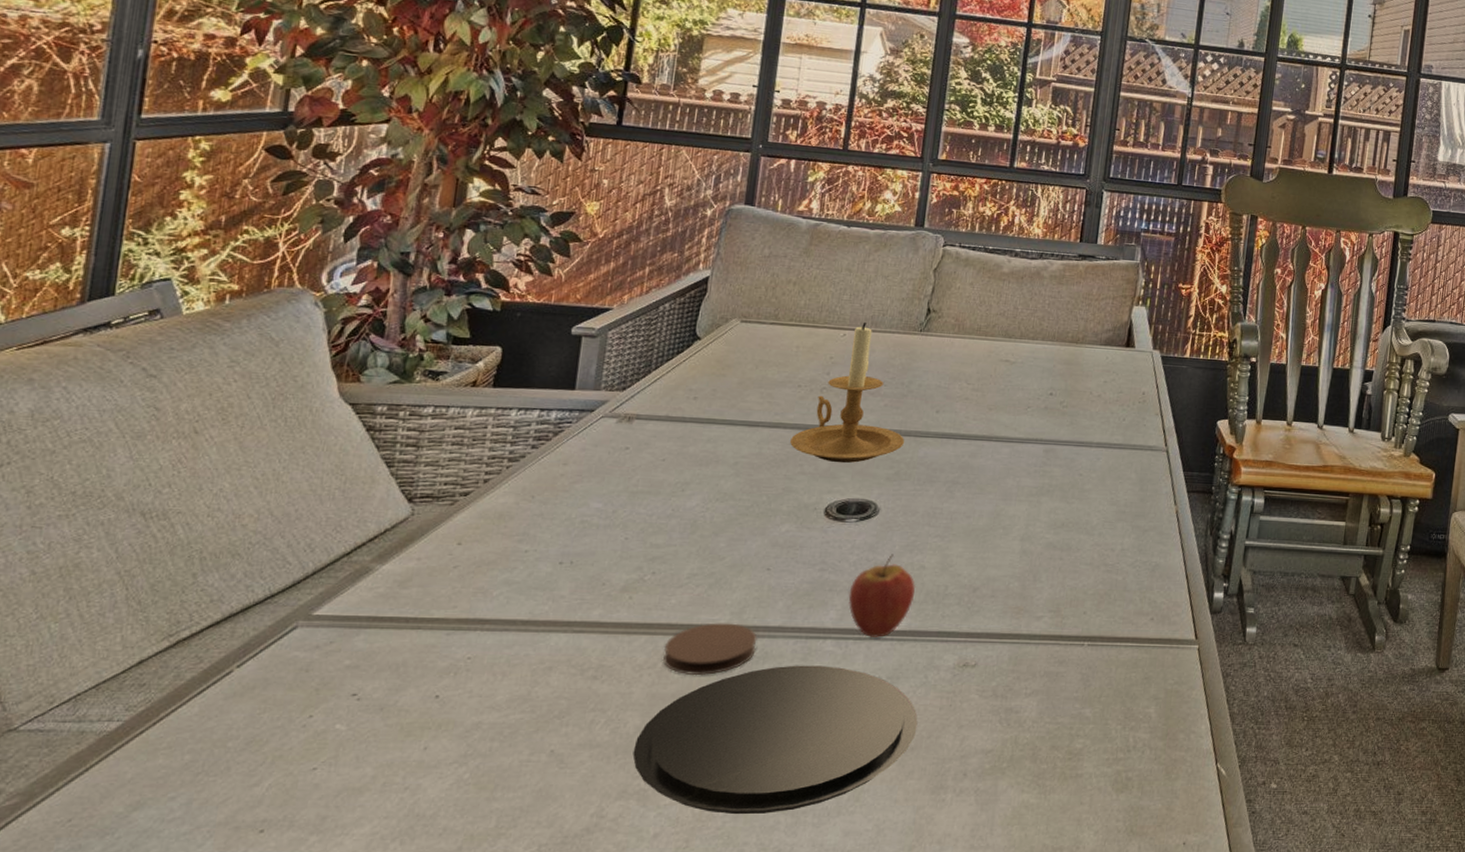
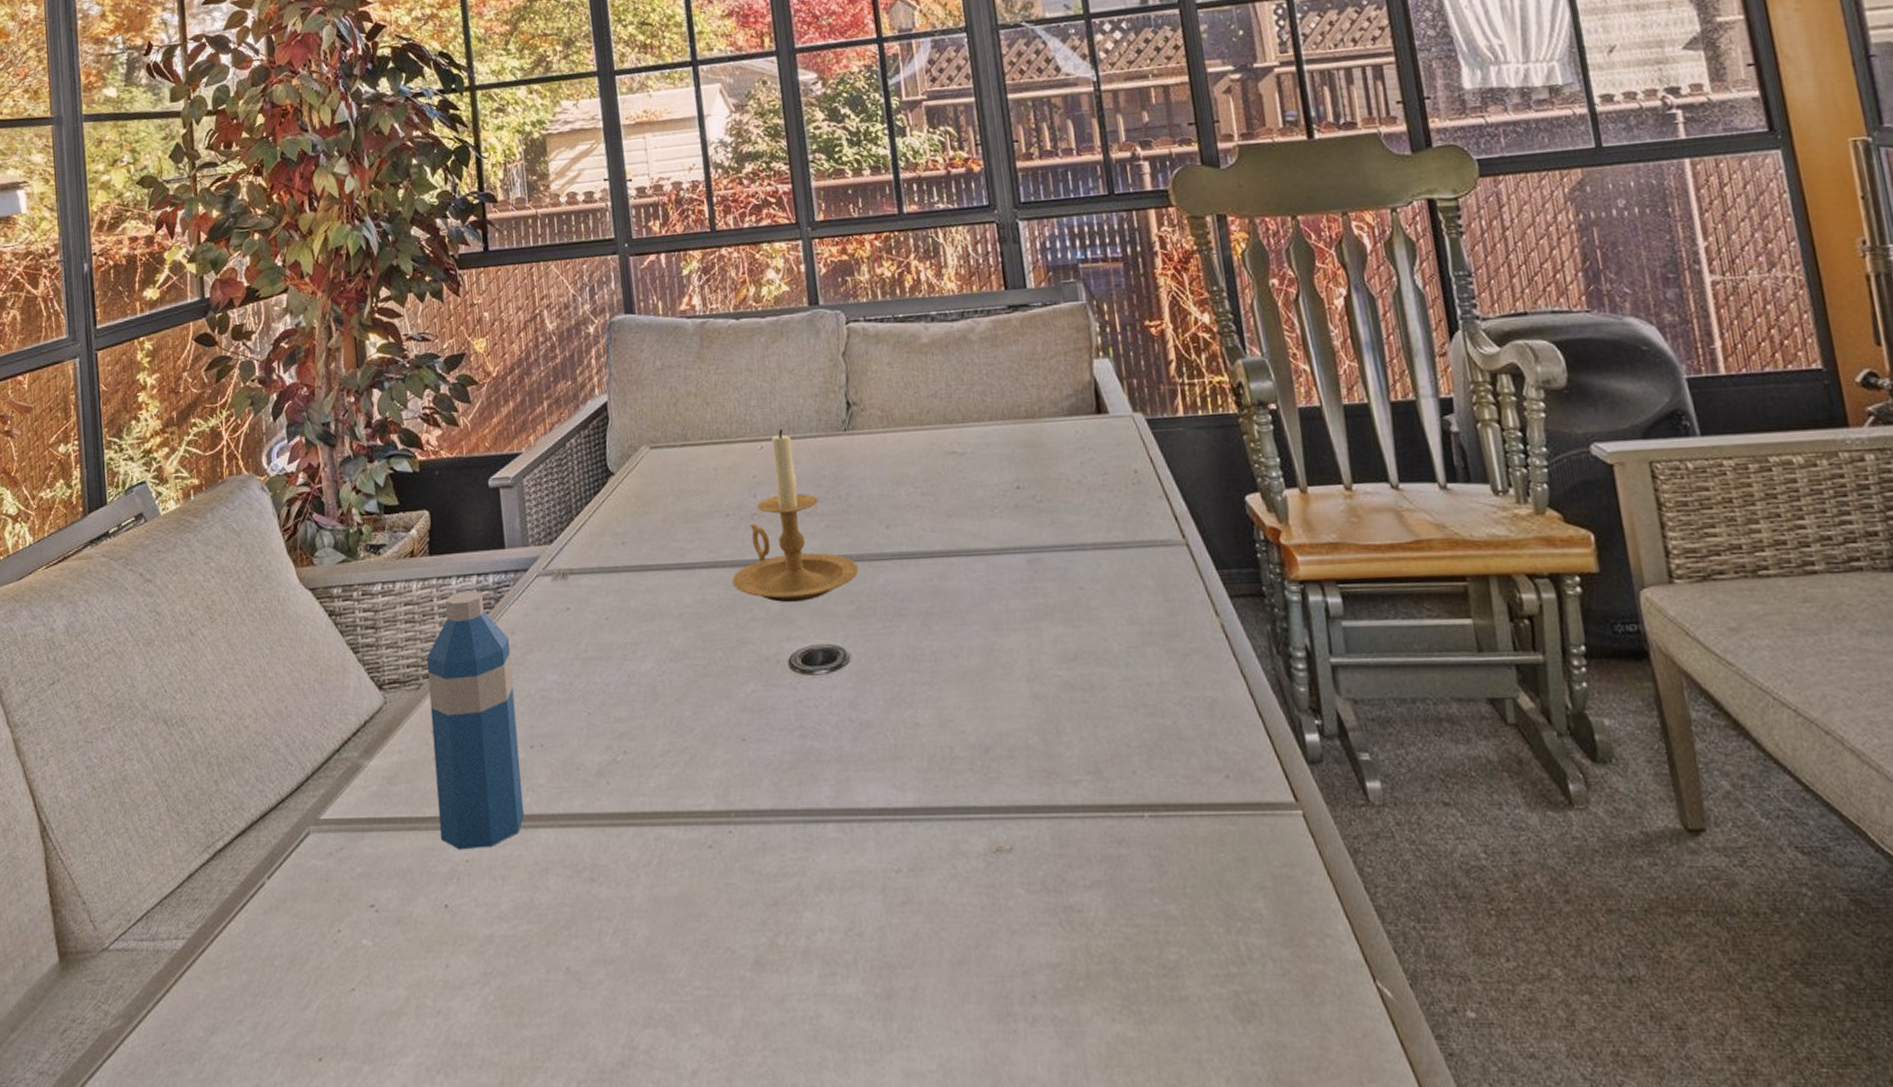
water bottle: none [444,422,560,649] -> present [426,590,525,850]
plate: present [632,665,918,815] -> none [649,856,960,1048]
coaster: present [663,623,757,676] -> none [655,808,752,874]
fruit: present [848,554,916,637] -> none [839,710,916,818]

